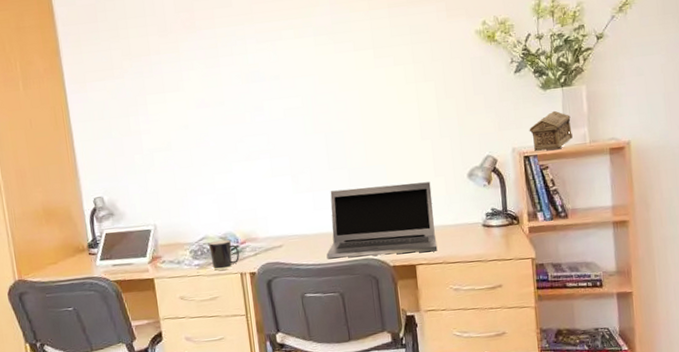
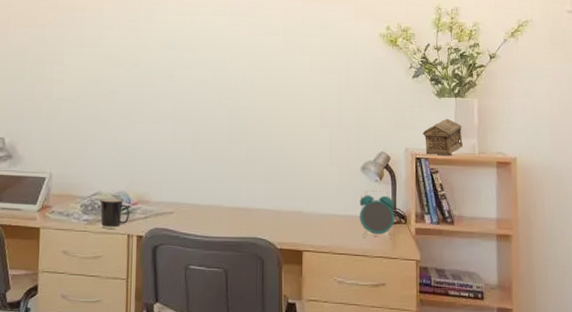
laptop: present [326,182,438,258] -> none [215,165,325,240]
alarm clock: none [469,193,507,243] -> present [359,189,395,239]

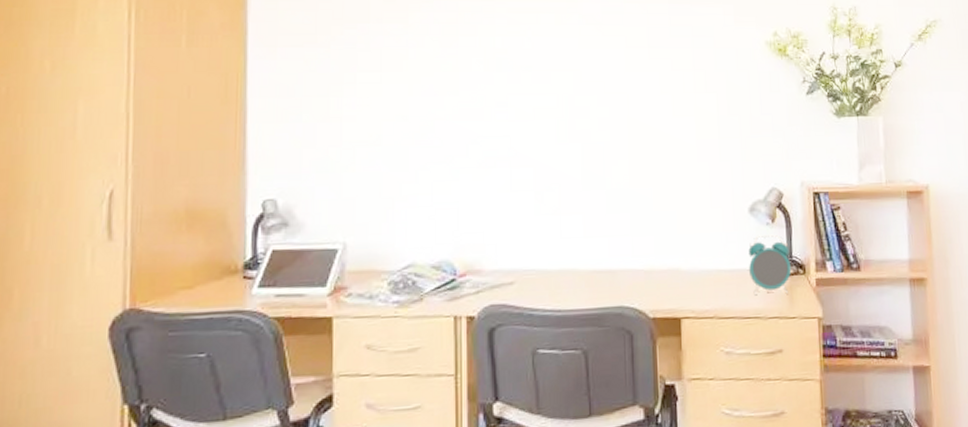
mug: present [100,198,129,229] -> none [414,269,455,311]
decorative box: present [422,118,463,155] -> none [820,142,868,187]

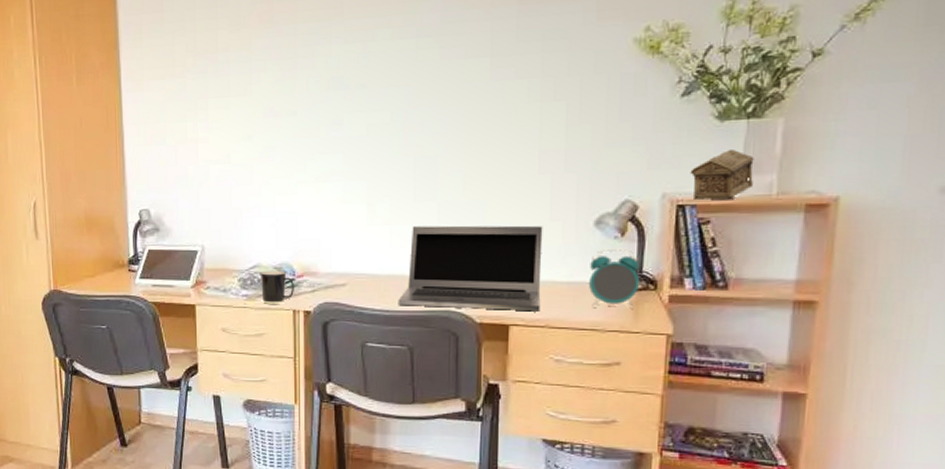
mug: none [414,269,455,311] -> present [260,270,294,304]
laptop: none [570,213,709,304] -> present [398,225,543,312]
decorative box: none [820,142,868,187] -> present [690,148,754,200]

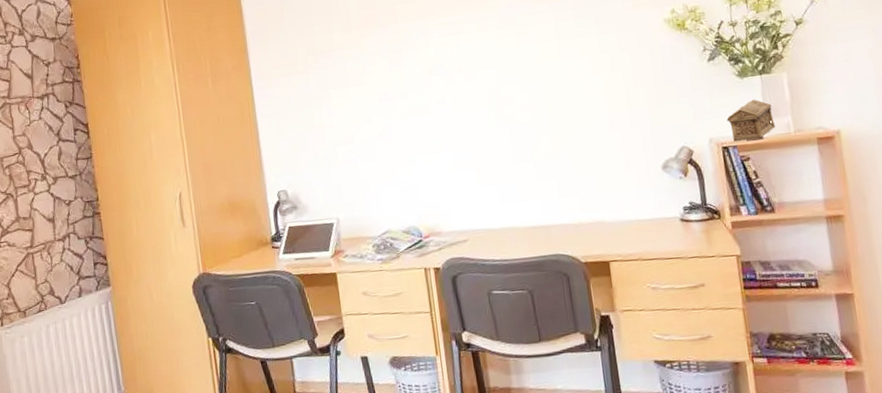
mug: present [260,270,294,304] -> none [391,233,423,265]
laptop: present [398,225,543,312] -> none [513,174,632,254]
alarm clock: present [589,248,641,309] -> none [665,186,707,239]

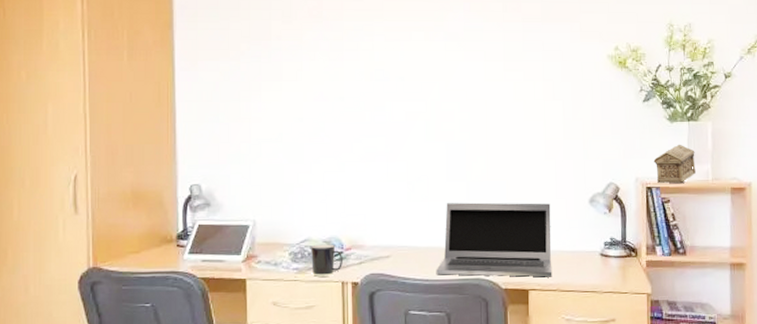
mug: none [391,233,423,265] -> present [310,244,342,277]
laptop: none [513,174,632,254] -> present [436,202,552,278]

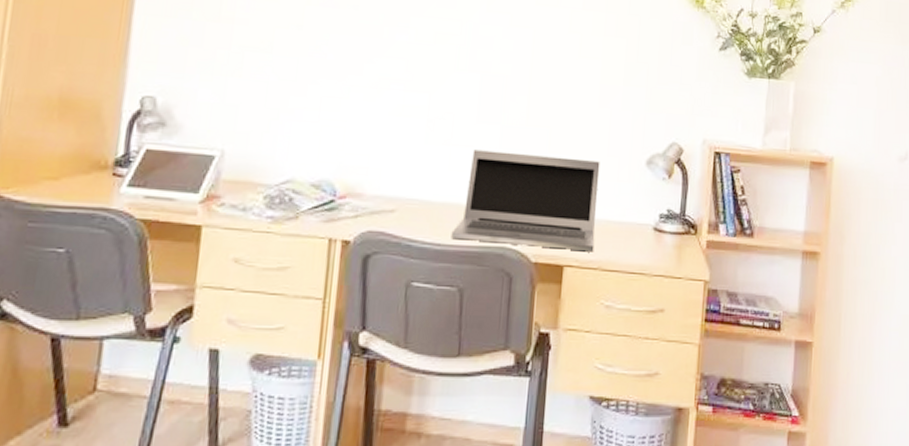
mug: present [310,244,342,277] -> none [291,187,334,230]
decorative box: present [653,144,696,183] -> none [725,104,773,150]

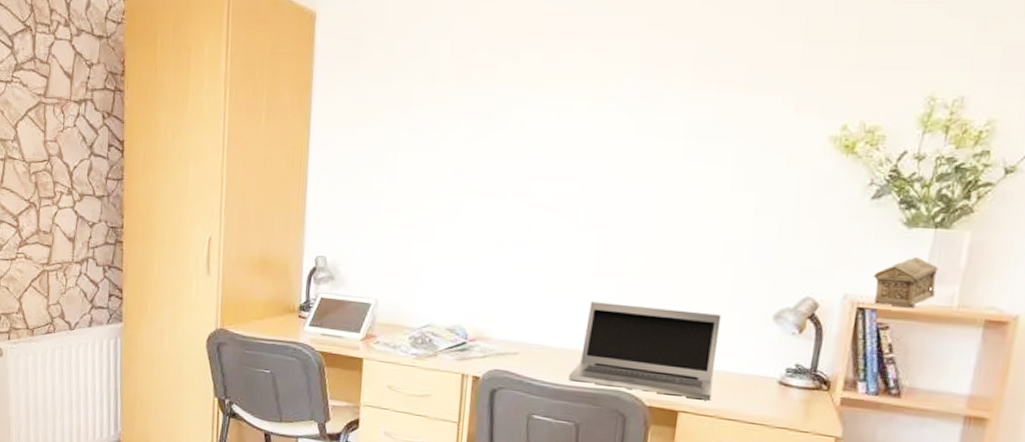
decorative box: none [725,104,773,150] -> present [873,256,938,307]

